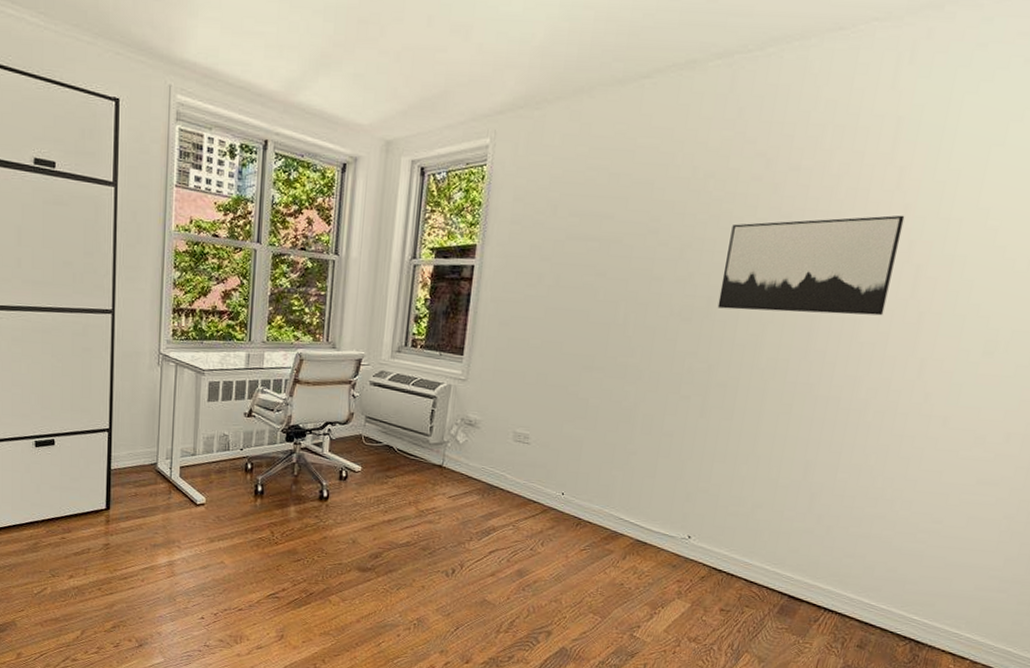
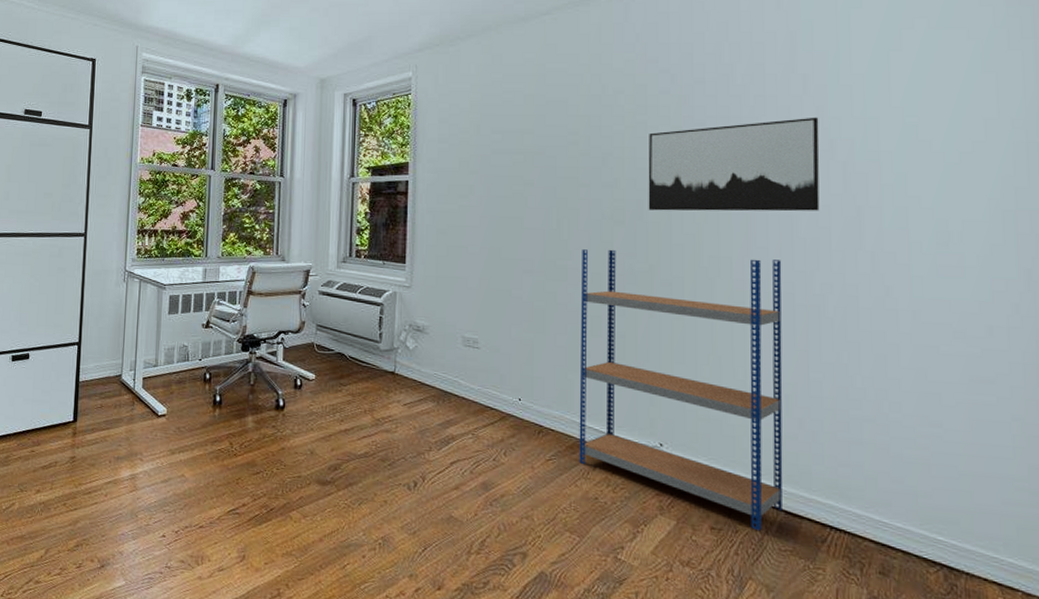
shelving unit: none [611,346,836,613] -> present [579,249,783,532]

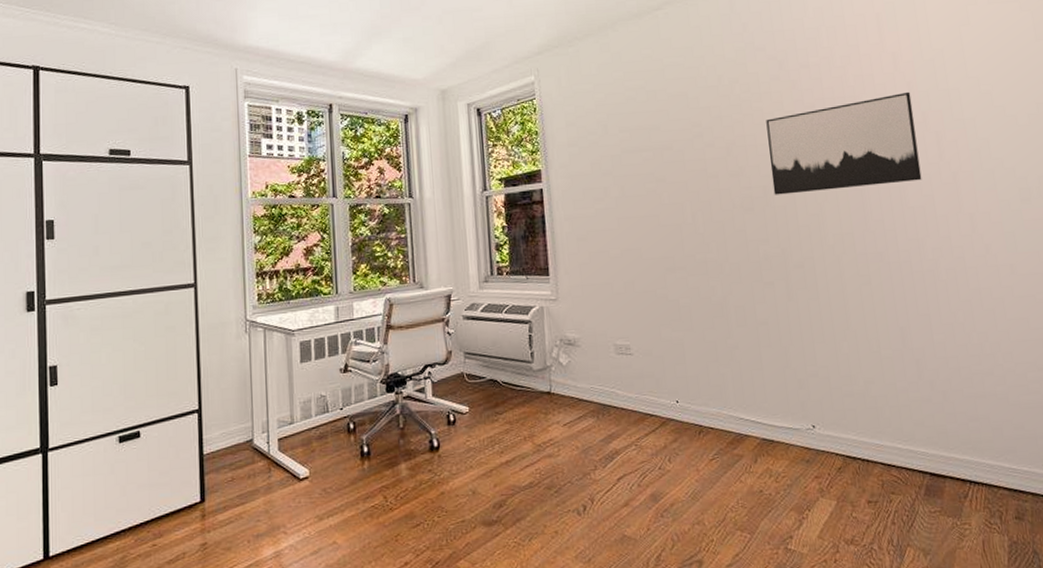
shelving unit: present [579,249,783,532] -> none [718,230,927,498]

